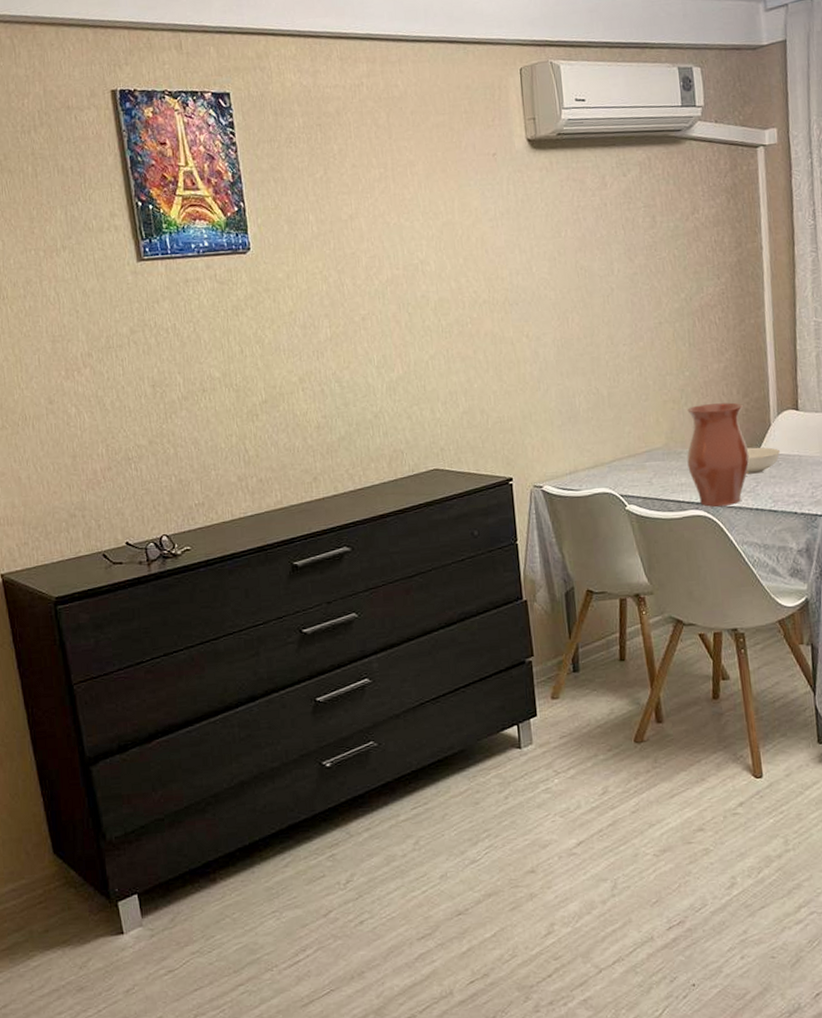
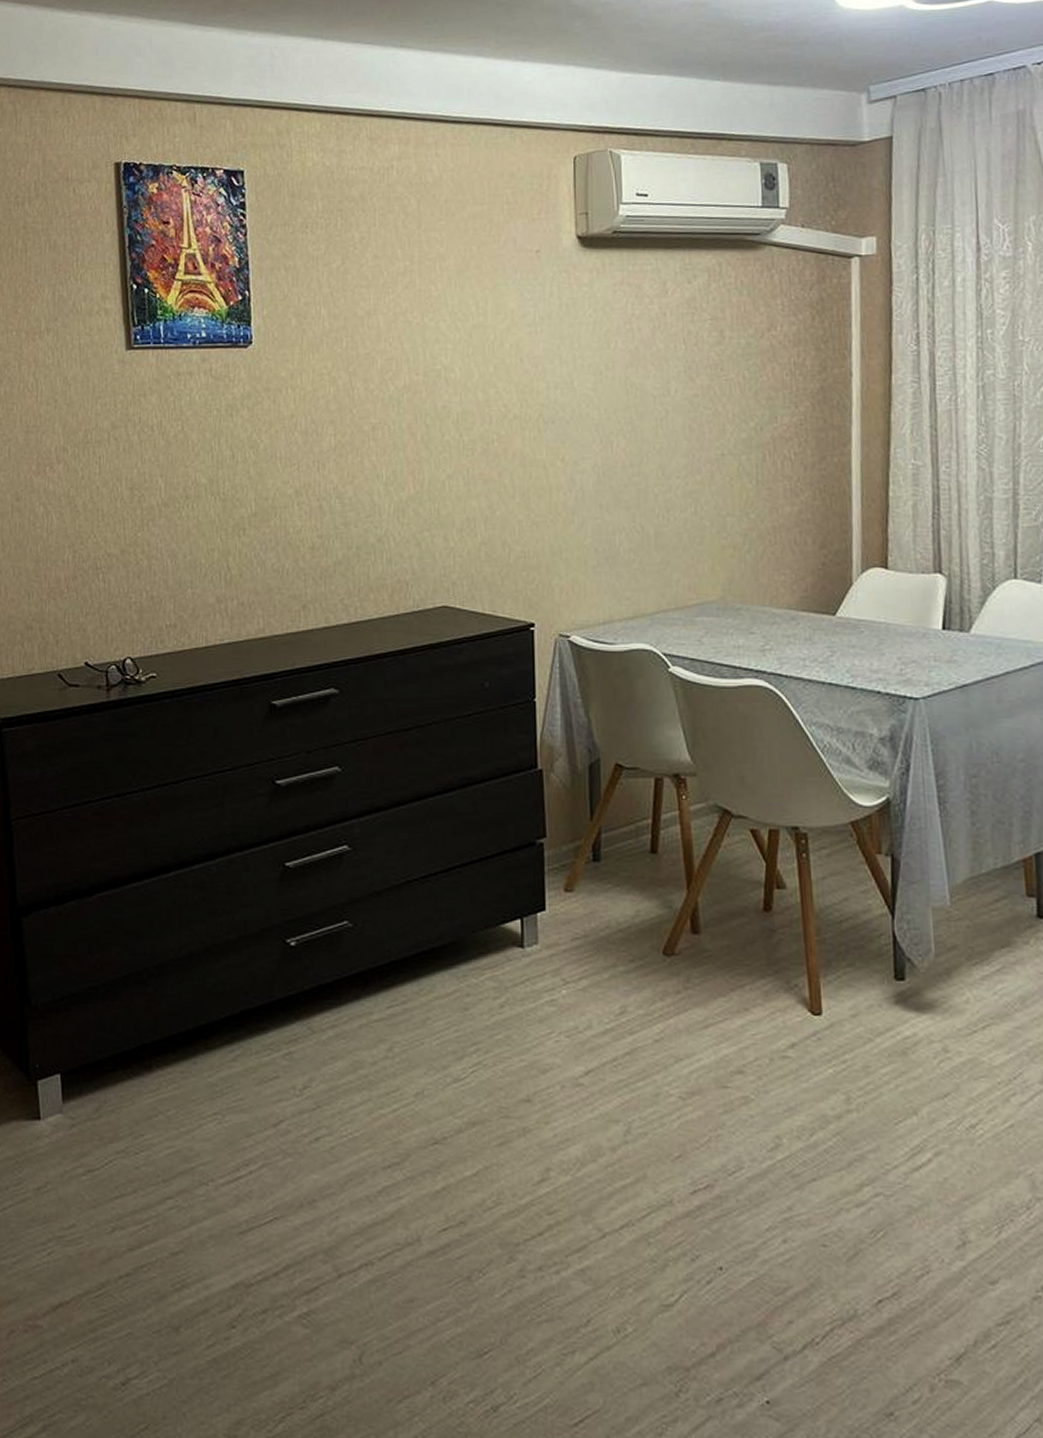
vase: present [687,402,750,508] -> none [747,553,824,678]
bowl: present [746,447,780,474] -> none [819,609,862,641]

